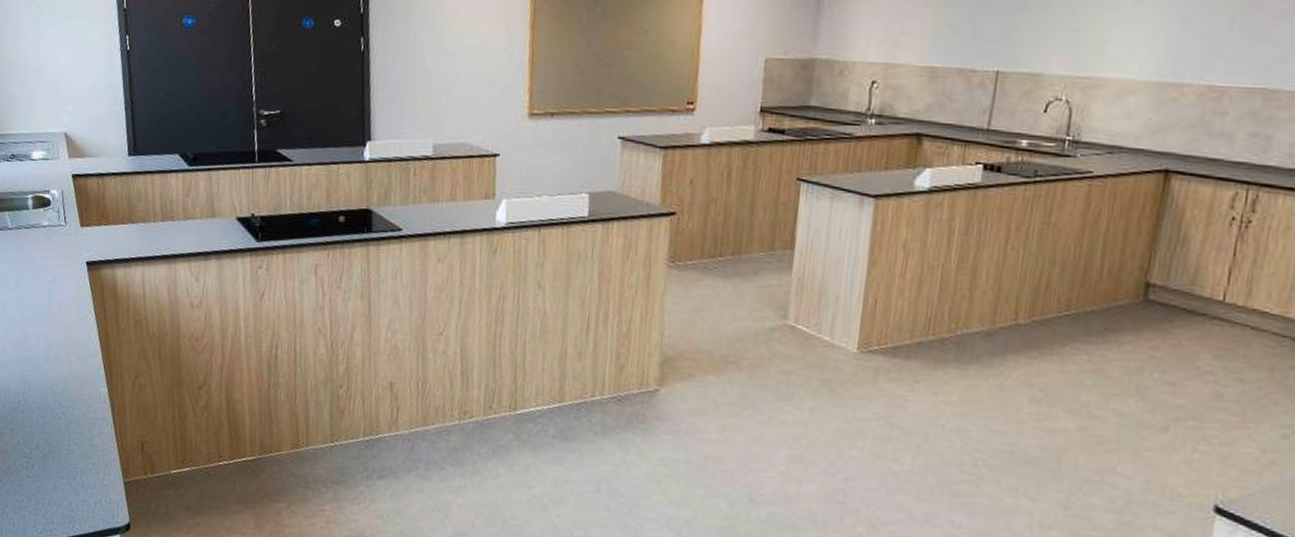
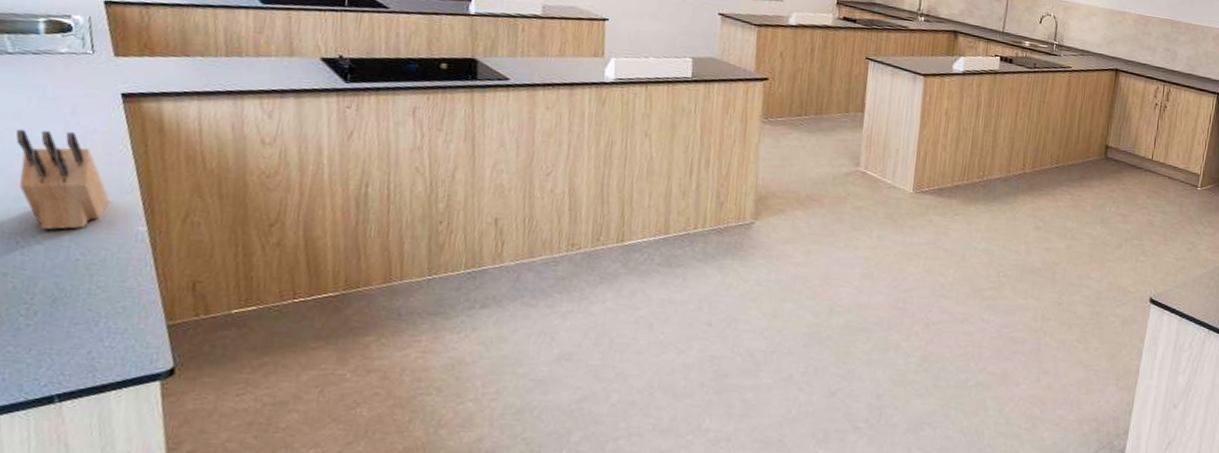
knife block: none [15,297,81,391] -> present [15,128,111,230]

